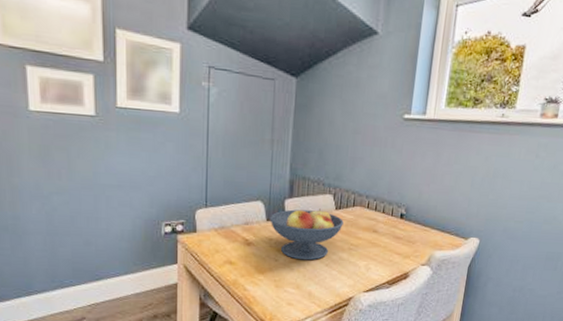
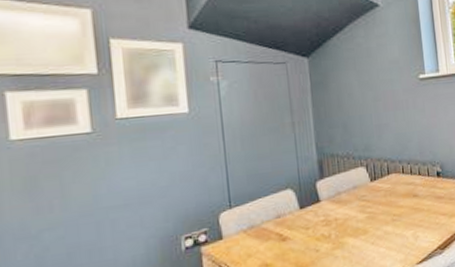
fruit bowl: present [269,208,344,261] -> none [302,184,382,245]

